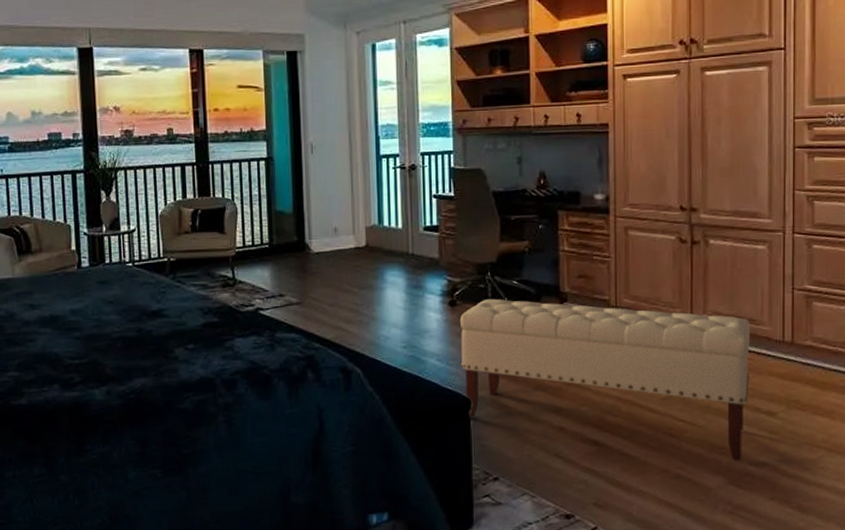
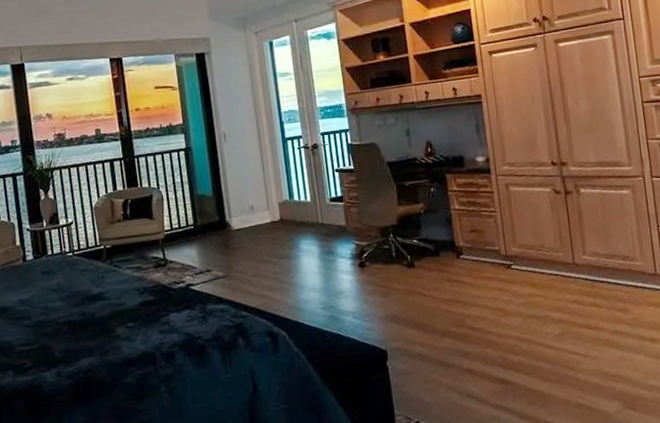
bench: present [460,298,751,462] -> none [370,255,634,387]

